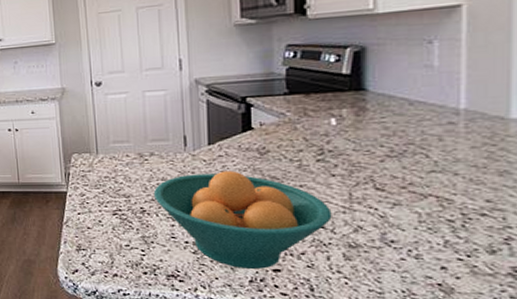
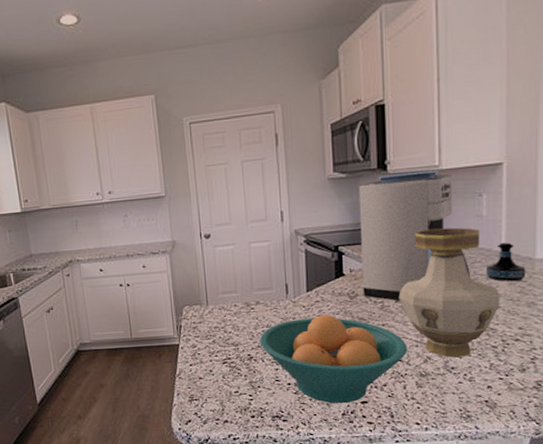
coffee maker: none [271,13,416,161] -> present [358,169,470,301]
vase: none [320,79,459,230] -> present [398,227,500,358]
tequila bottle: none [439,97,496,144] -> present [487,242,526,281]

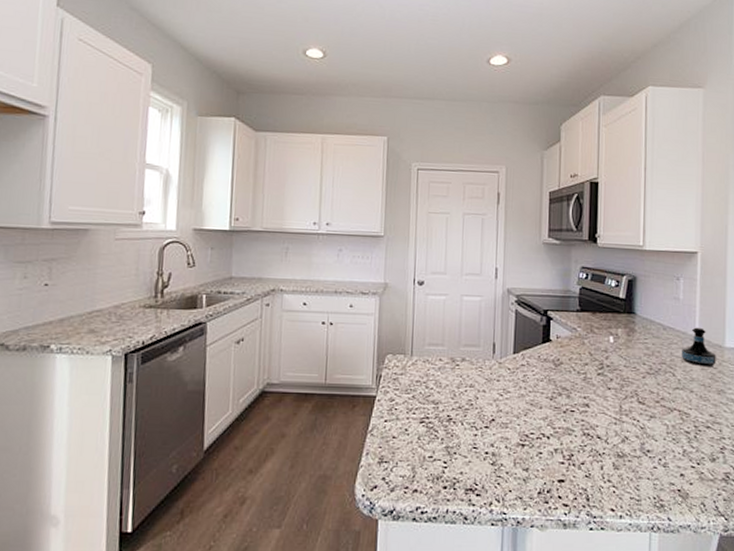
fruit bowl: present [259,314,407,404] -> none [460,380,607,481]
coffee maker: present [358,169,470,301] -> none [567,247,667,374]
vase: present [398,227,500,358] -> none [601,305,694,440]

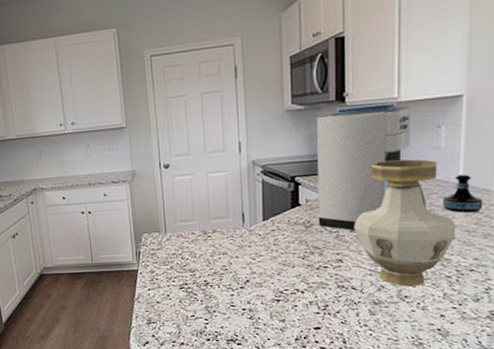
coffee maker: none [567,247,667,374] -> present [316,101,426,231]
vase: none [601,305,694,440] -> present [354,159,456,287]

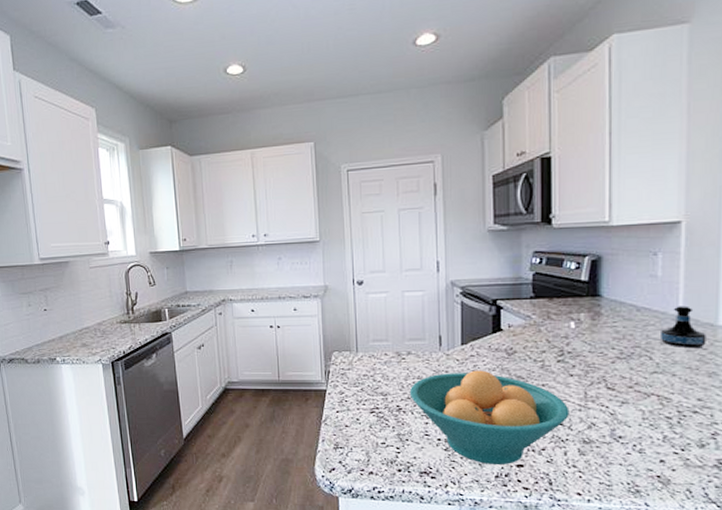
fruit bowl: none [215,243,361,329] -> present [409,370,570,466]
coffee maker: present [316,101,426,231] -> none [520,225,642,361]
vase: present [354,159,456,287] -> none [561,287,676,426]

